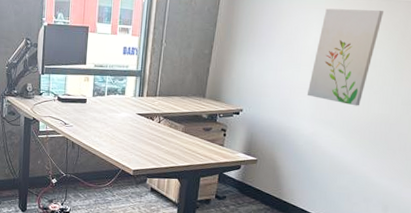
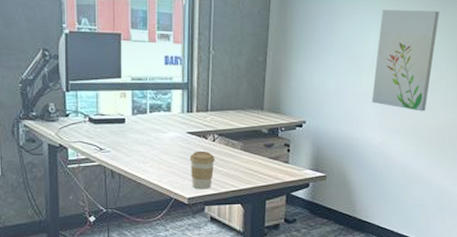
coffee cup: none [137,130,159,164] -> present [189,151,215,190]

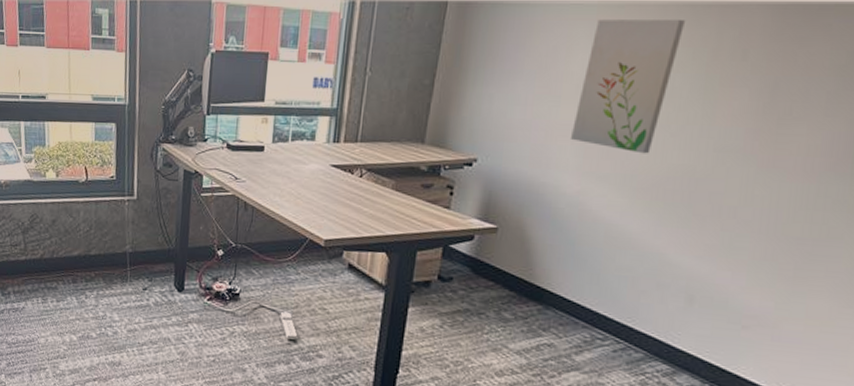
coffee cup: present [189,151,215,190] -> none [330,187,360,232]

